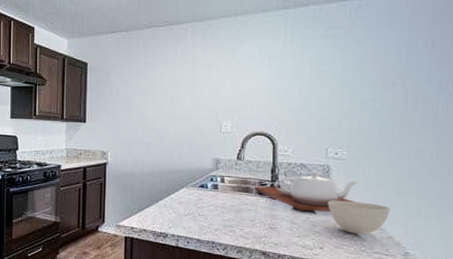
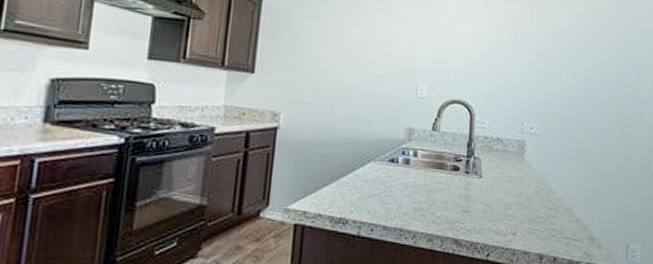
tea set: present [254,170,360,213] -> none [448,146,552,193]
bowl: present [327,200,391,234] -> none [522,179,579,218]

